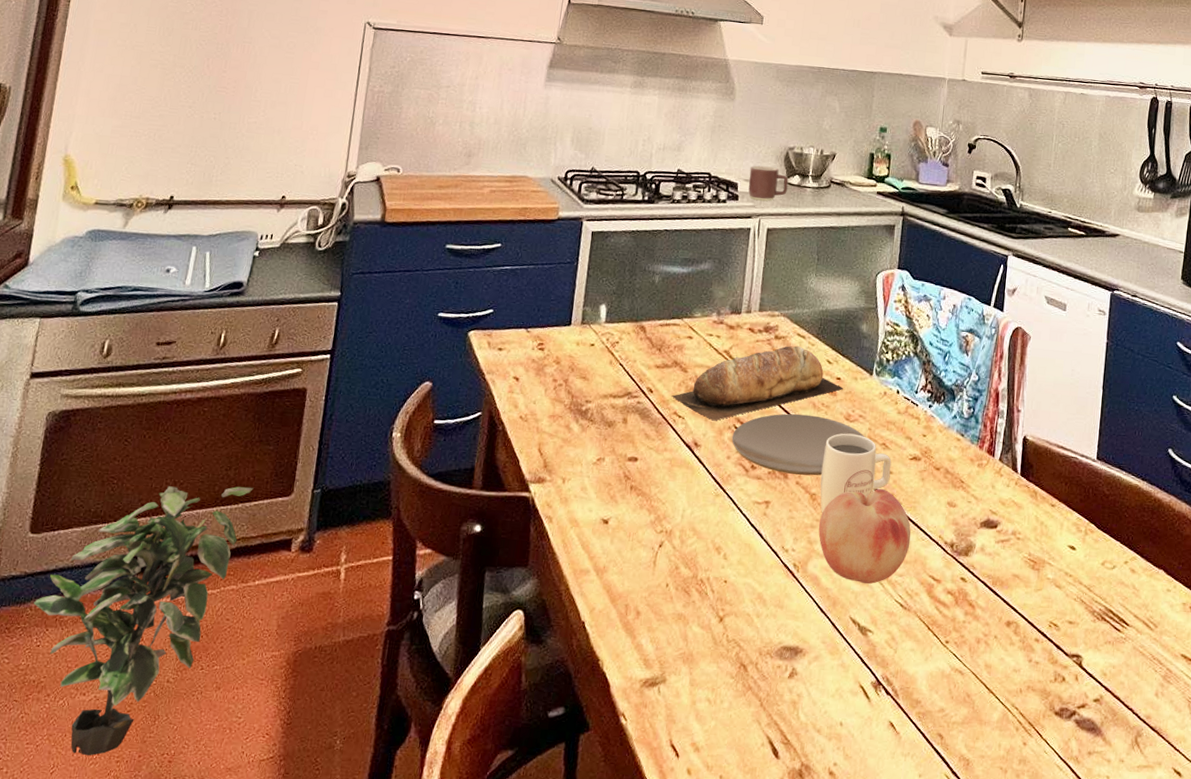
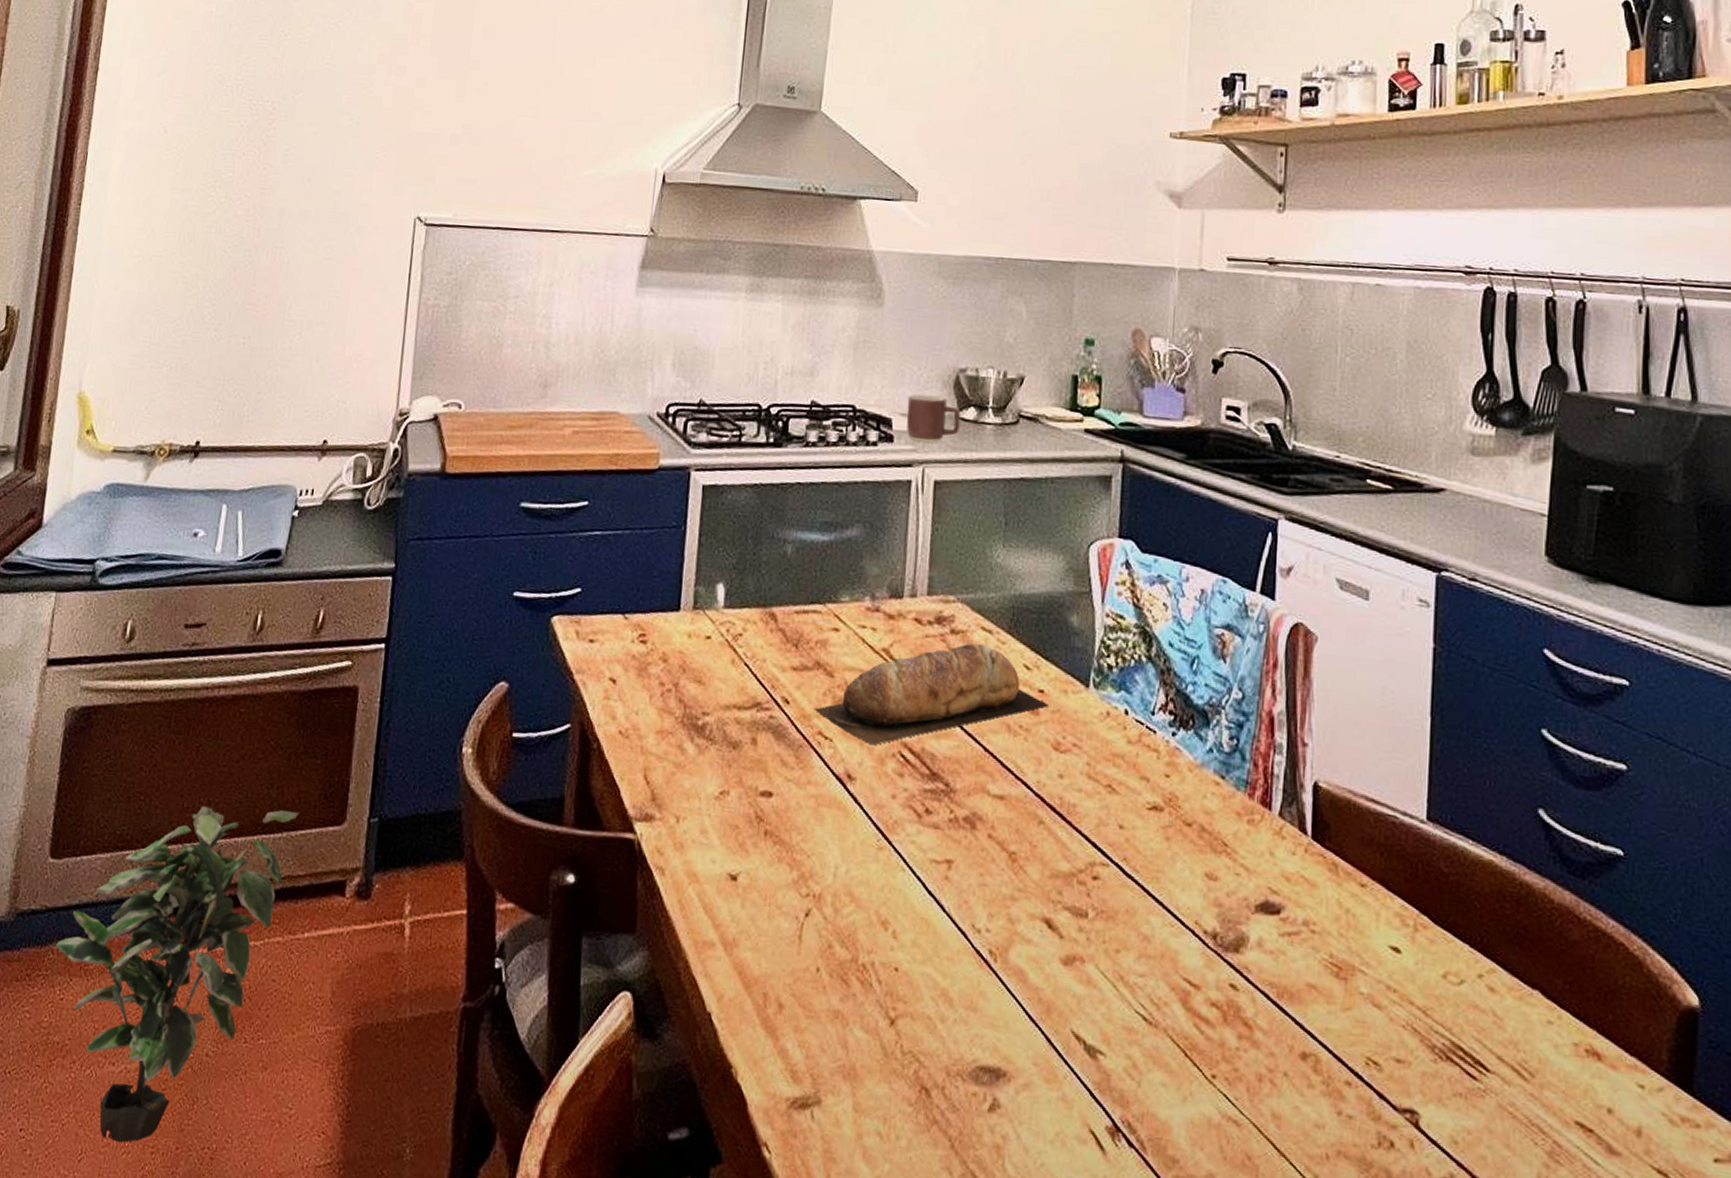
plate: present [732,413,865,476] -> none [897,738,1082,827]
fruit: present [818,489,911,585] -> none [1021,849,1154,986]
mug: present [820,433,892,513] -> none [1021,768,1122,880]

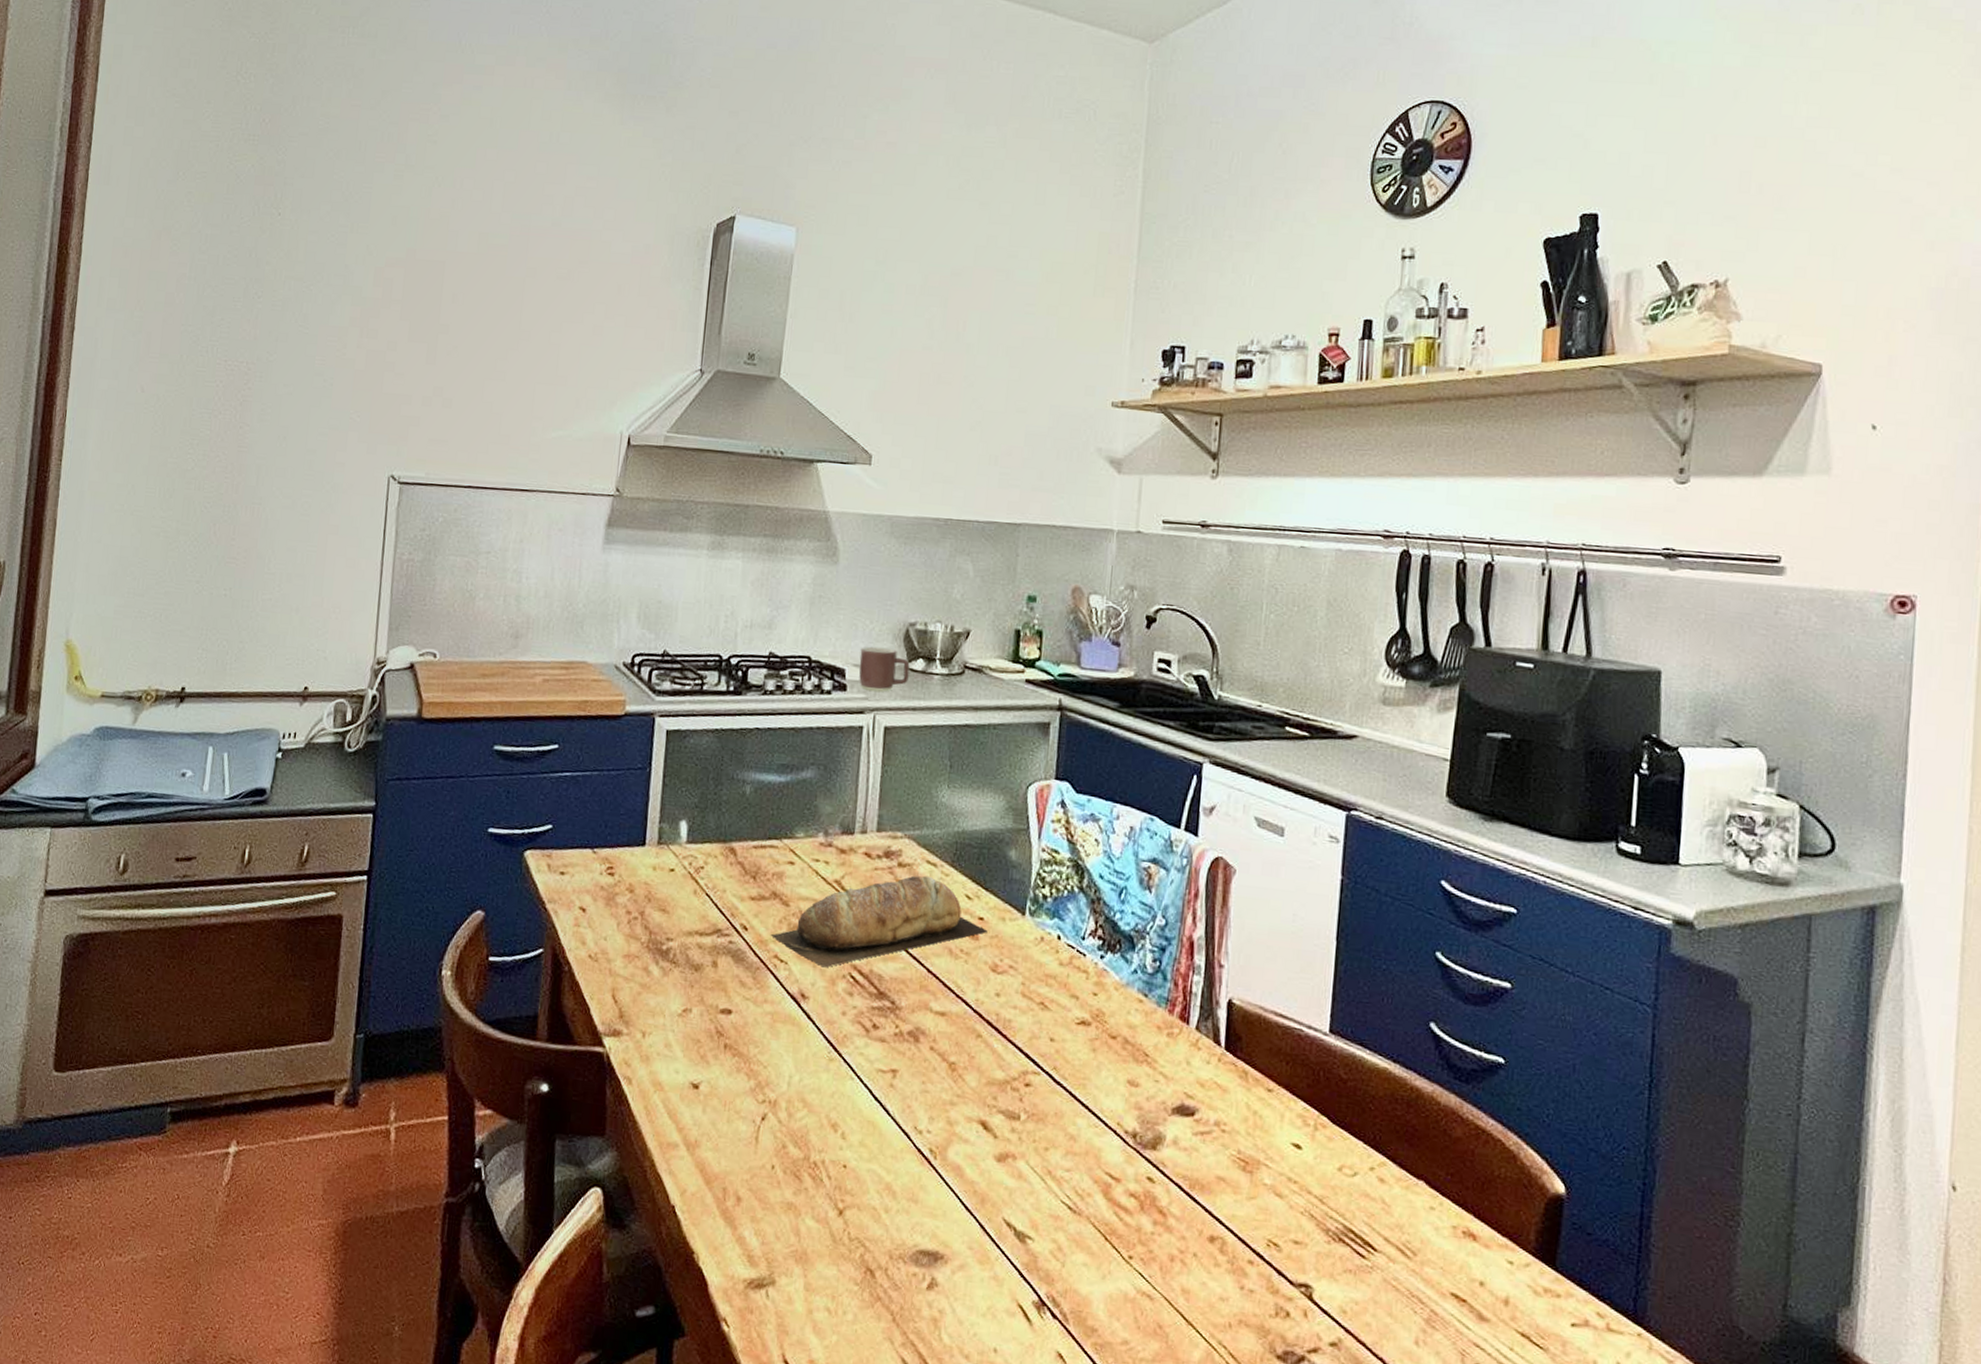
potted plant: present [56,806,300,1143] -> none [62,1024,289,1325]

